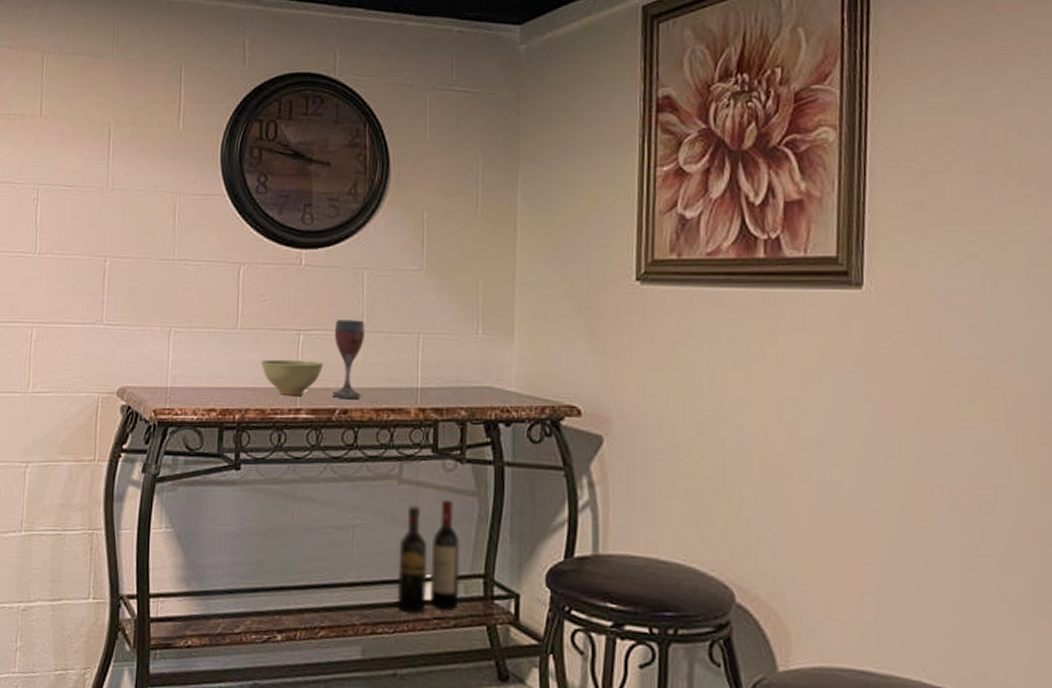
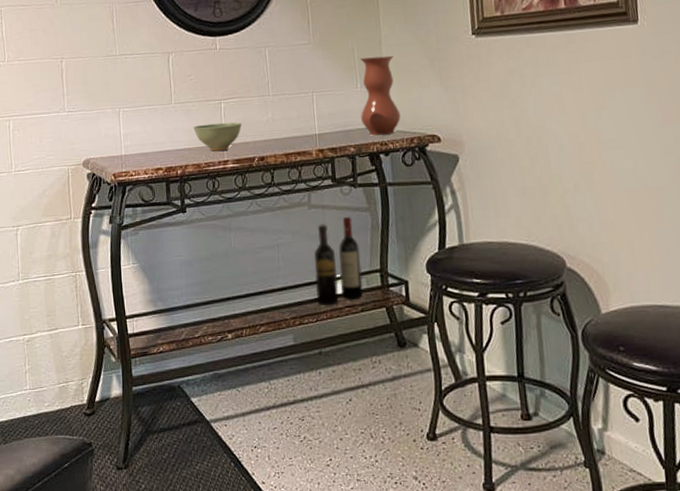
cup: present [331,320,365,398] -> none [247,87,274,149]
vase: none [479,296,531,399] -> present [360,55,401,136]

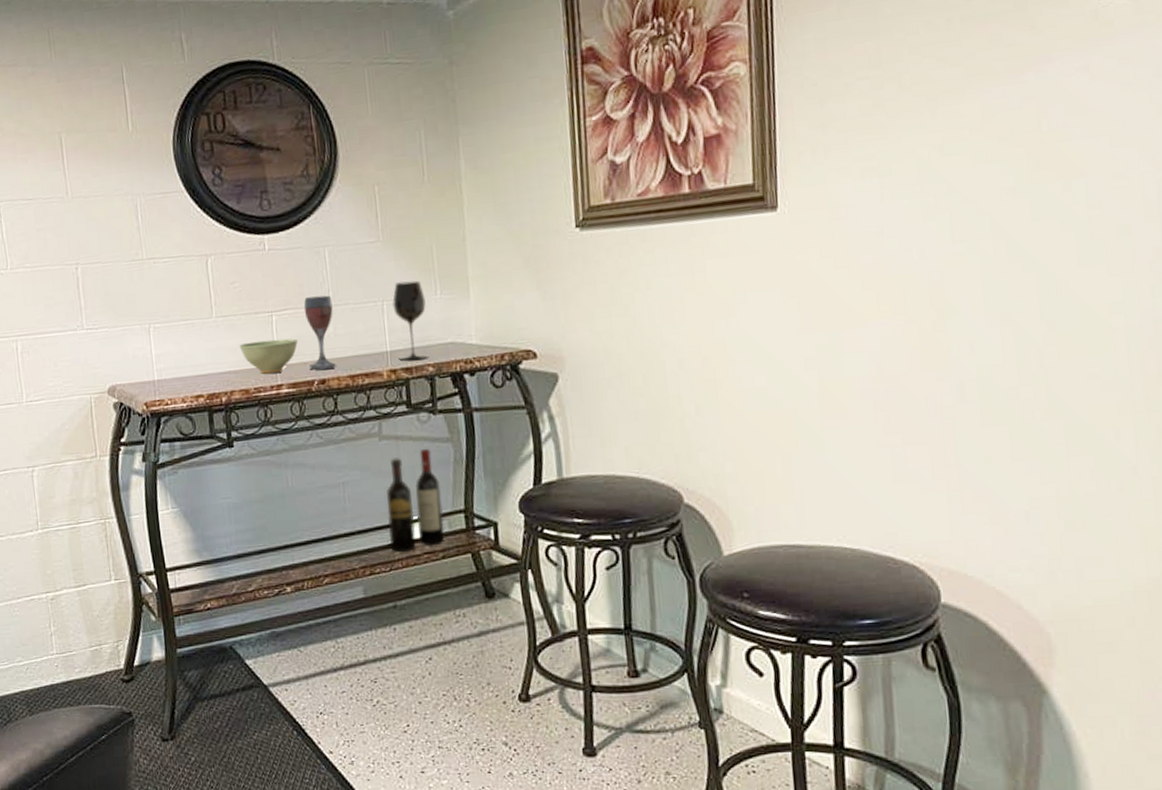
cup: none [247,87,274,149] -> present [303,295,337,370]
wine glass: none [320,76,349,143] -> present [391,280,427,361]
vase: present [360,55,401,136] -> none [440,254,489,352]

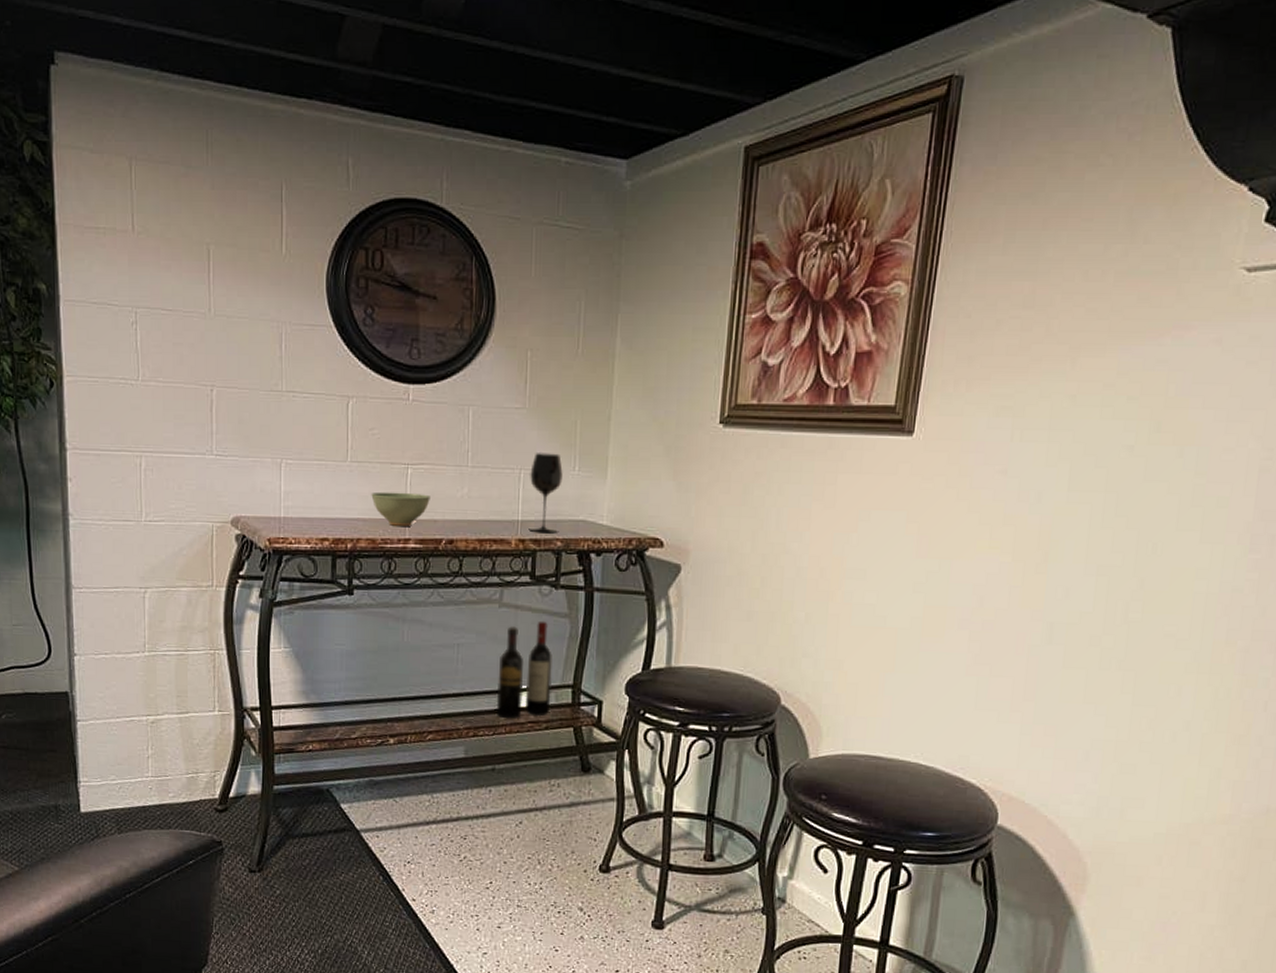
cup: present [303,295,337,370] -> none [438,455,470,529]

